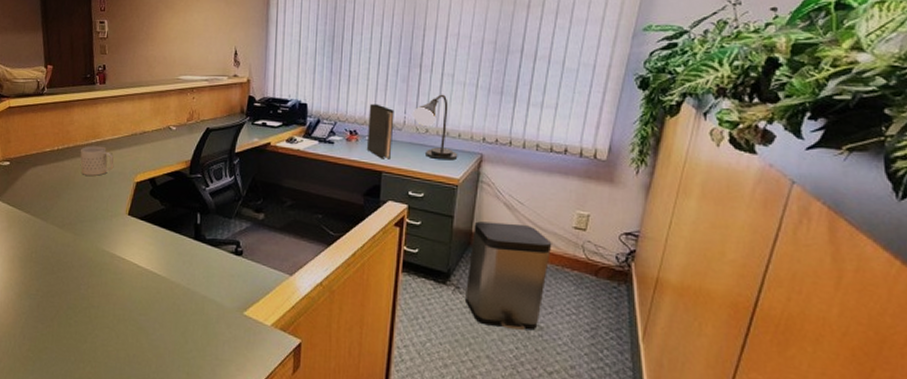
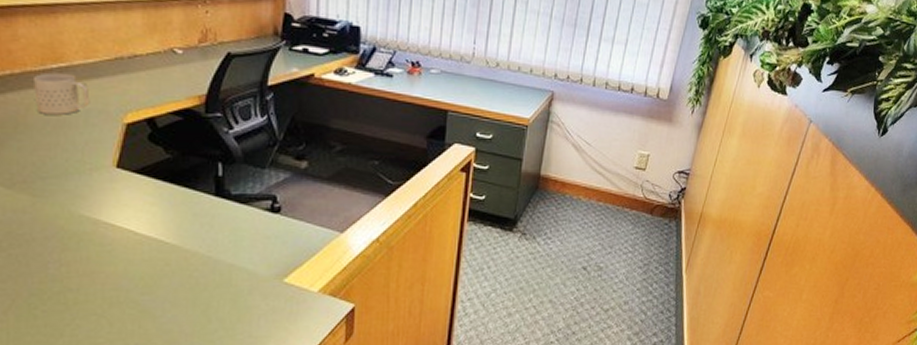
binder: present [366,103,394,160] -> none [430,30,463,97]
desk lamp: present [413,94,458,161] -> none [483,23,529,98]
pedal bin: present [466,221,552,331] -> none [531,164,615,272]

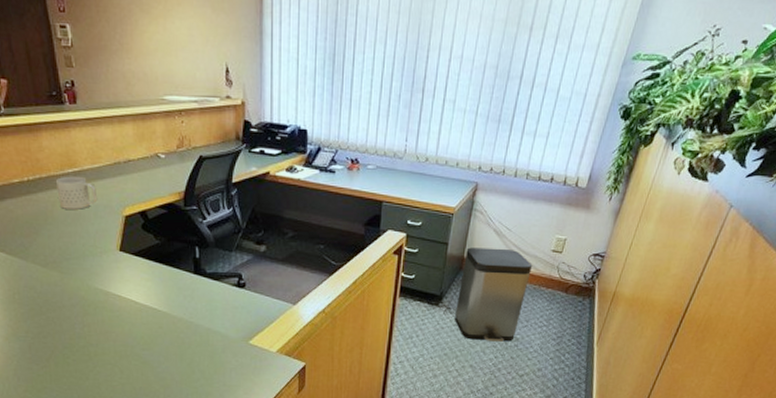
pedal bin: none [531,164,615,272] -> present [455,247,533,342]

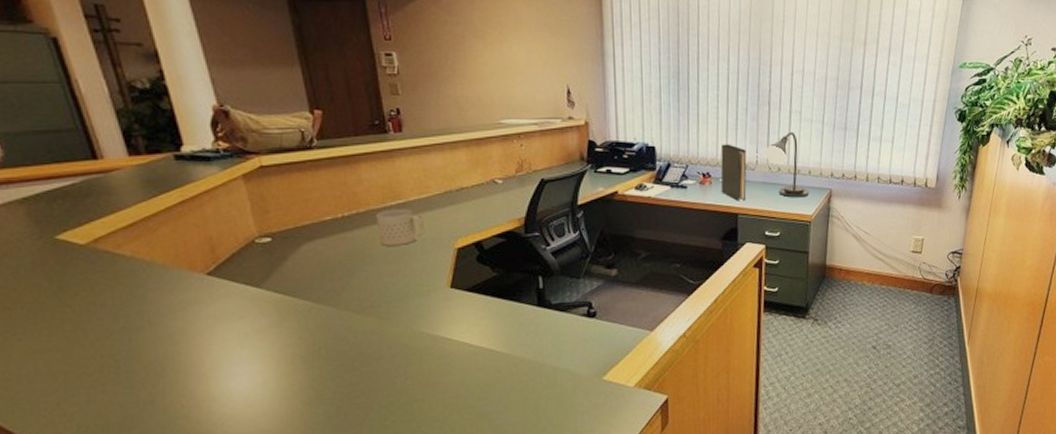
binder: none [367,130,396,189] -> present [720,144,747,201]
desk lamp: none [414,121,455,189] -> present [765,131,810,198]
pedal bin: present [455,247,533,342] -> none [823,253,895,352]

